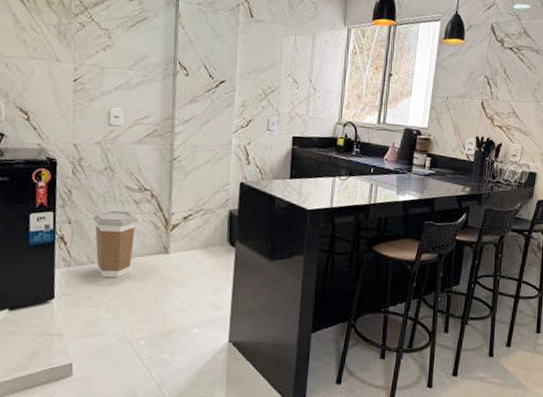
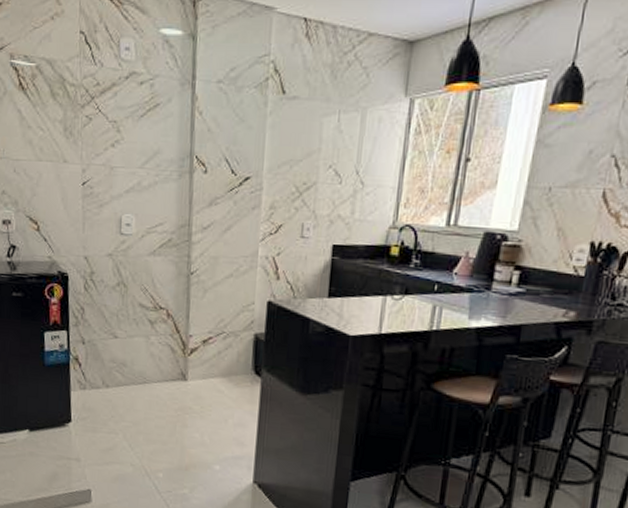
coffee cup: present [92,210,139,278] -> none [106,330,154,405]

